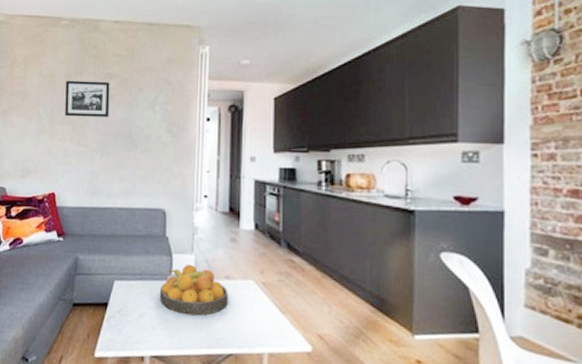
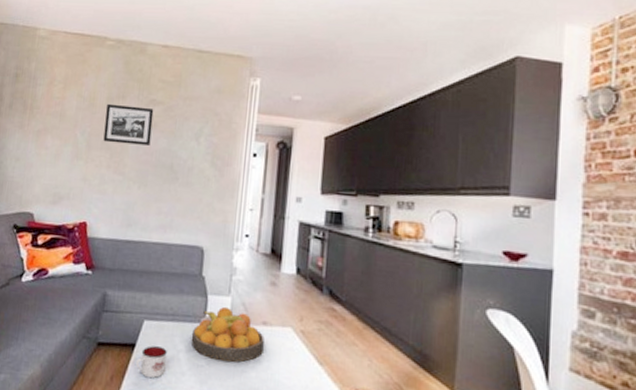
mug: none [110,304,138,334] -> present [136,346,167,379]

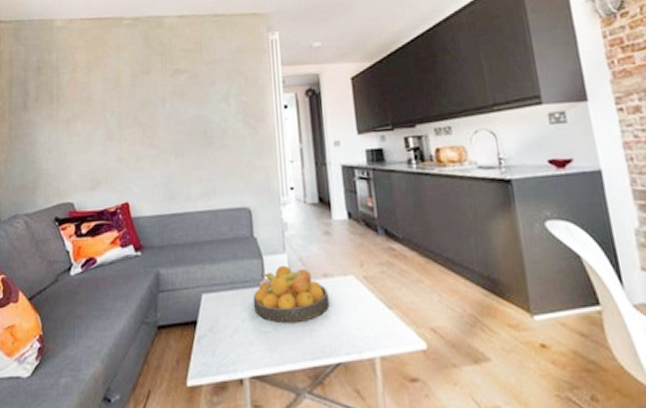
picture frame: present [103,103,154,146] -> none [132,78,181,119]
mug: present [136,346,167,379] -> none [200,319,232,355]

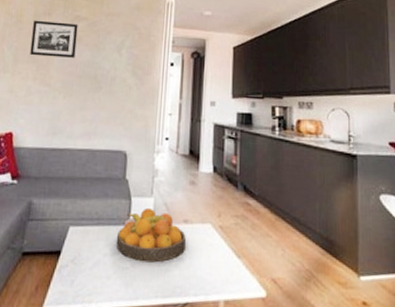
picture frame: none [132,78,181,119] -> present [30,20,78,58]

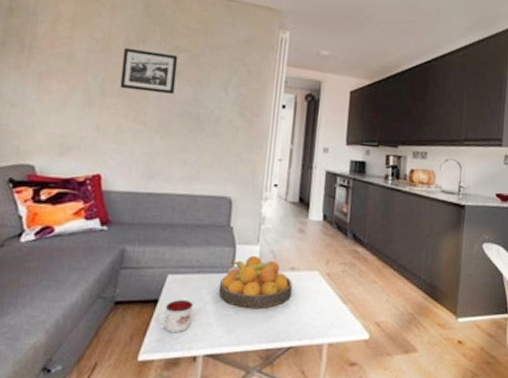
mug: none [61,252,93,285] -> present [159,300,193,333]

